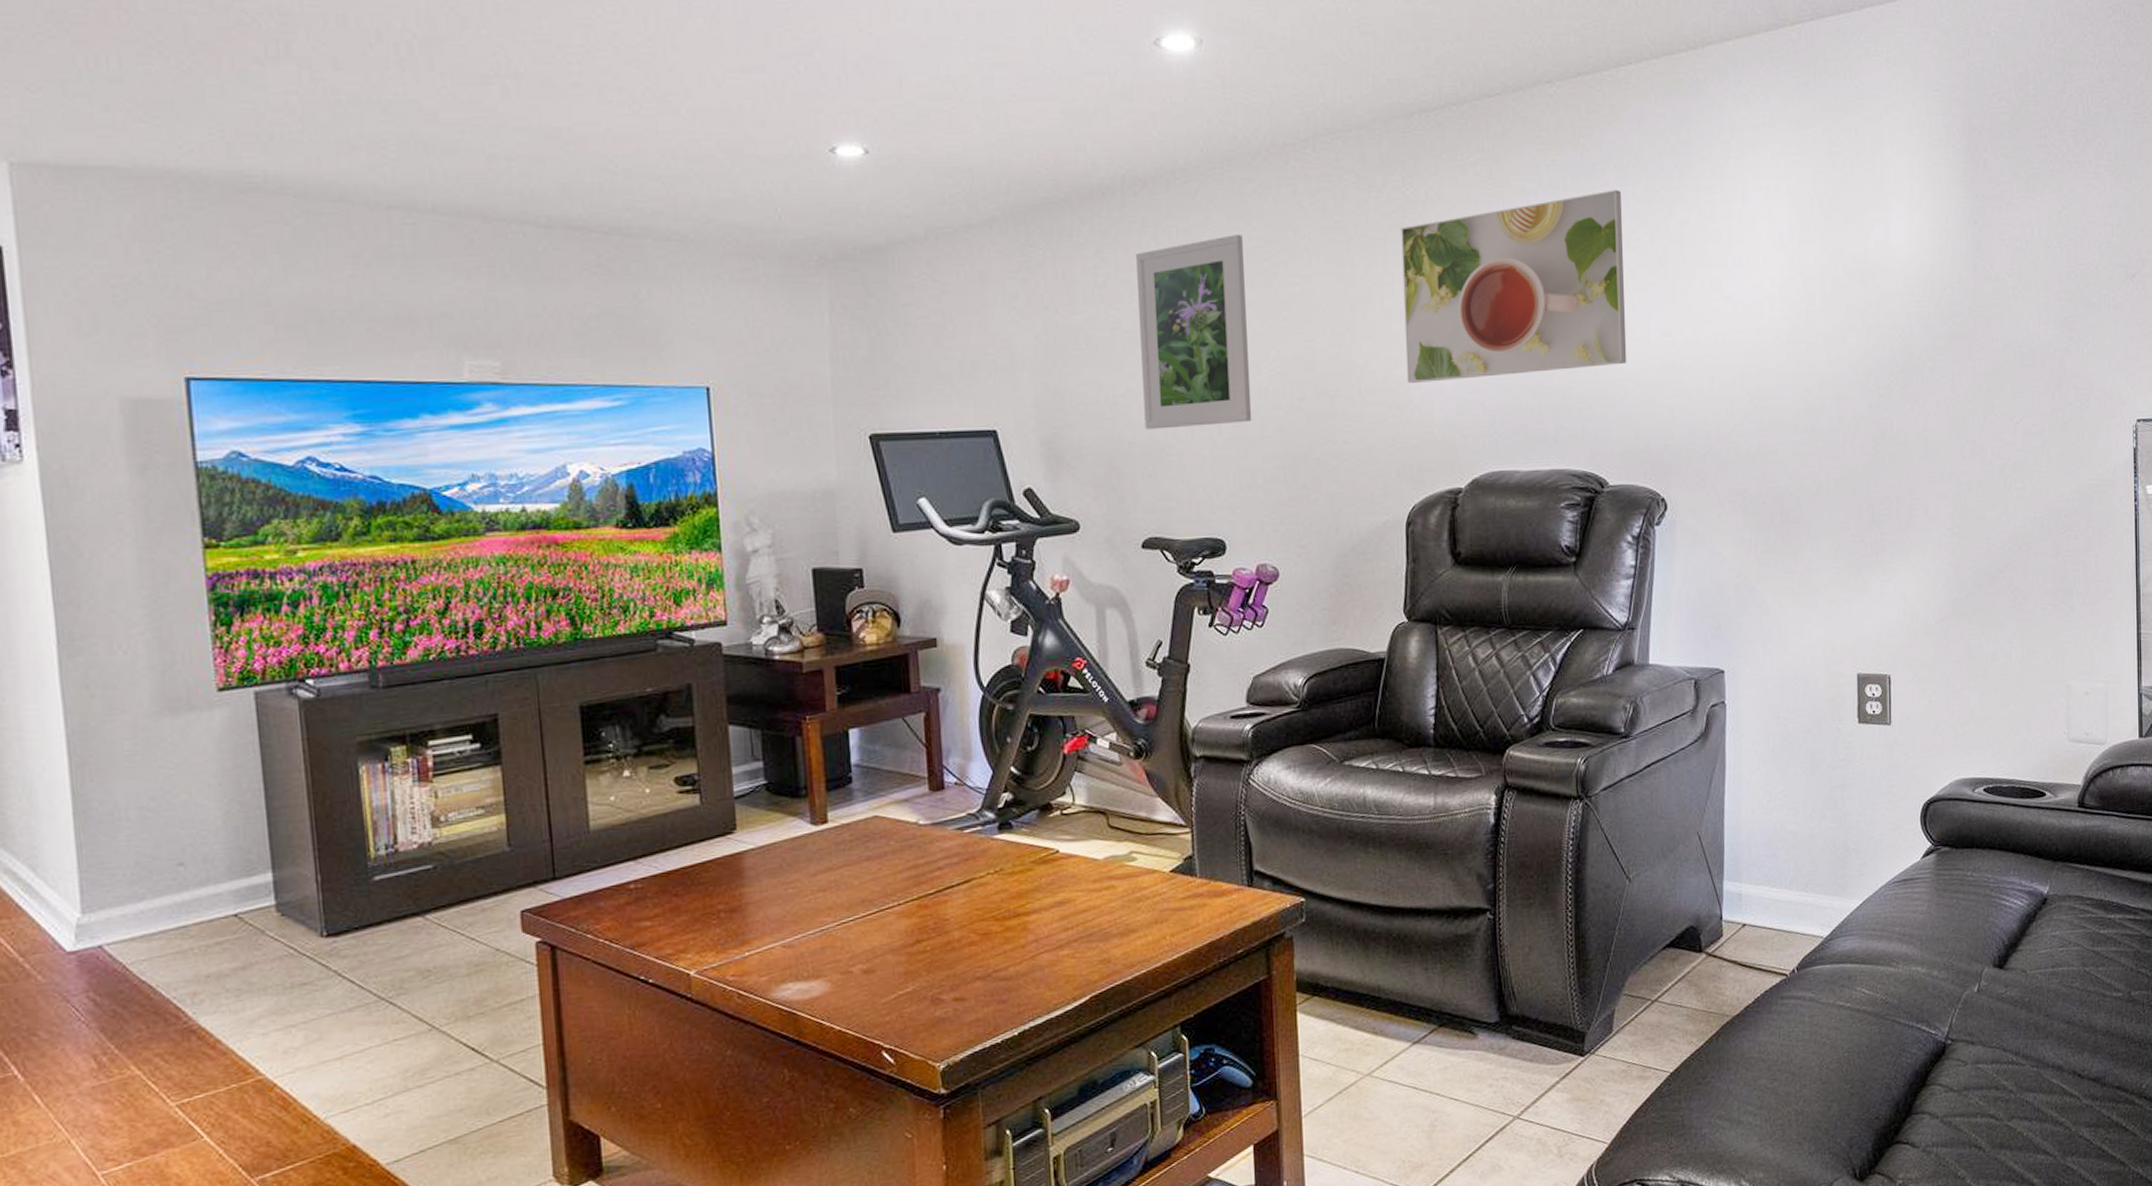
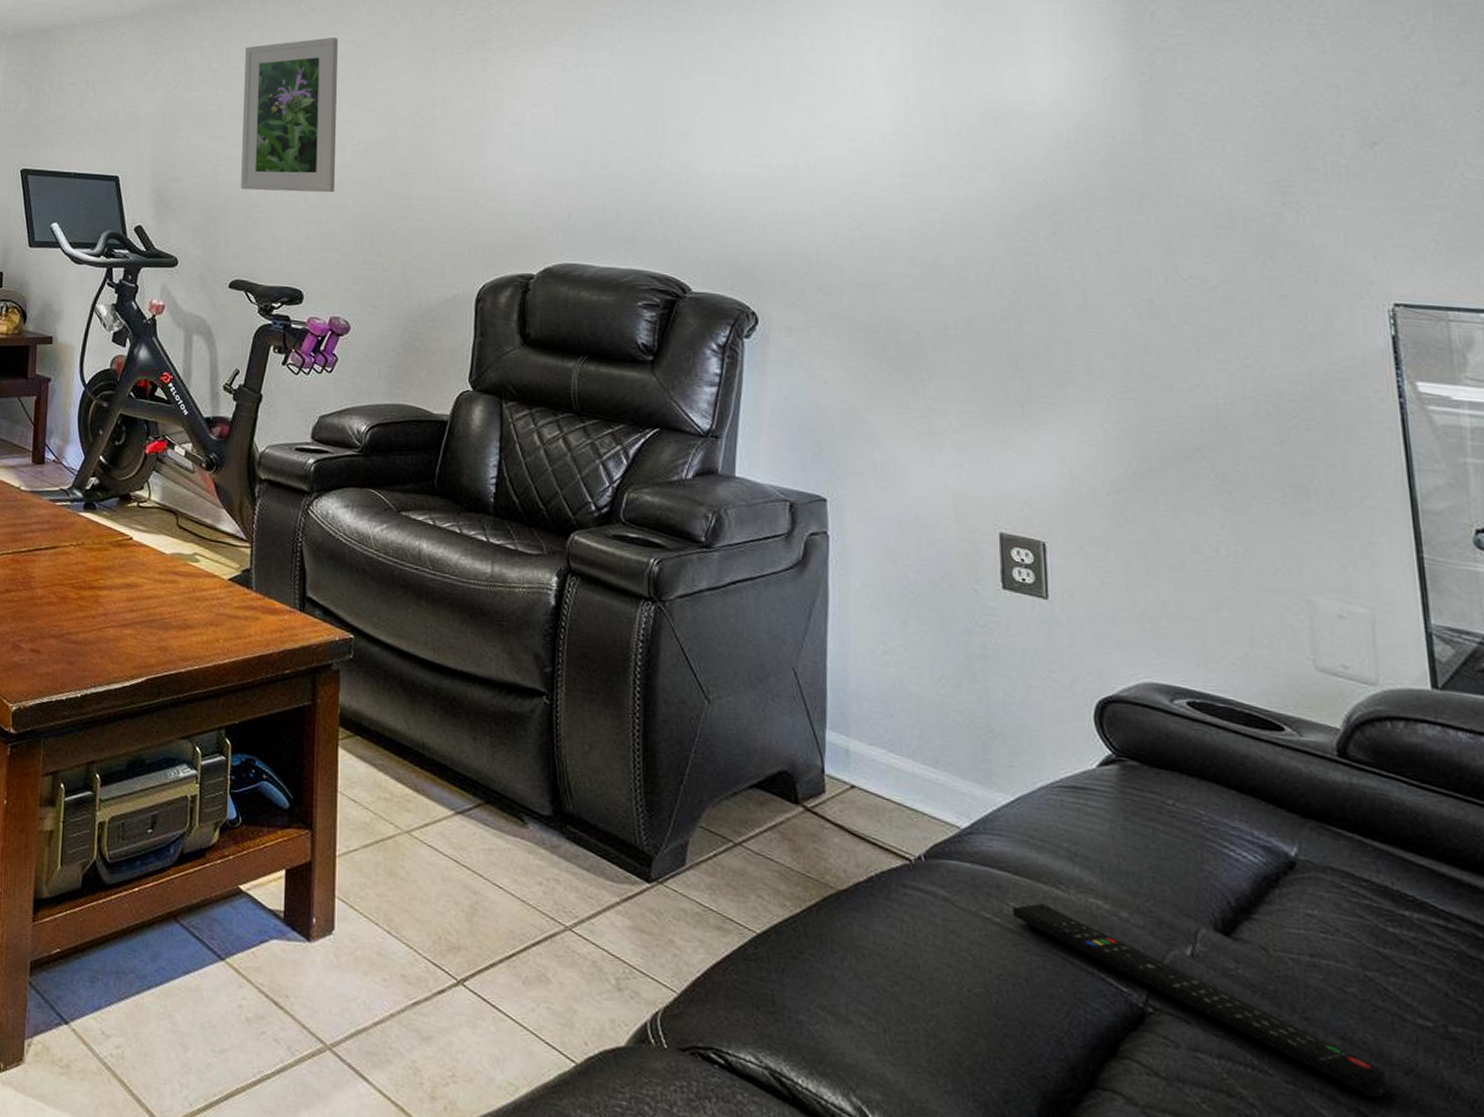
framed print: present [1401,190,1627,383] -> none [483,19,714,179]
remote control: none [1858,982,2093,1060] -> present [1012,903,1387,1098]

